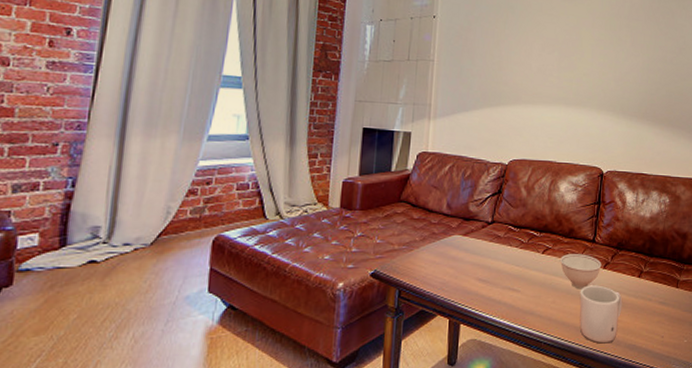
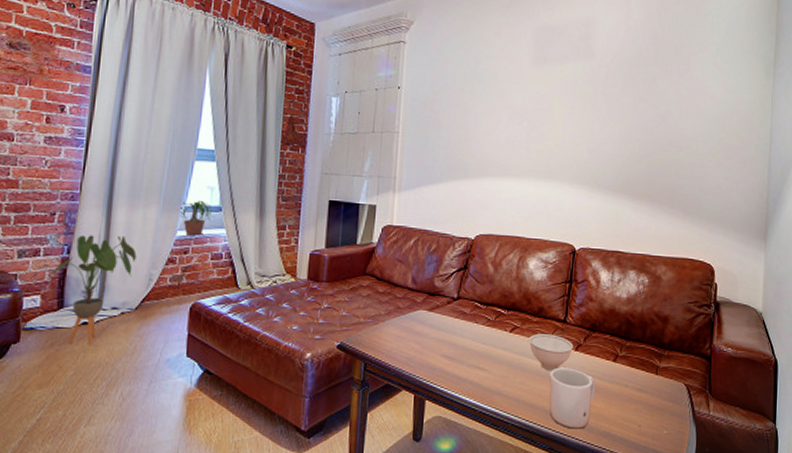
house plant: none [49,166,153,285] -> present [48,235,137,345]
potted plant: none [203,128,239,166] -> present [180,200,213,236]

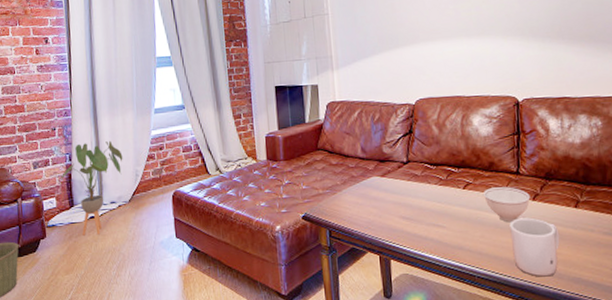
potted plant: present [180,200,213,236] -> none [151,101,178,134]

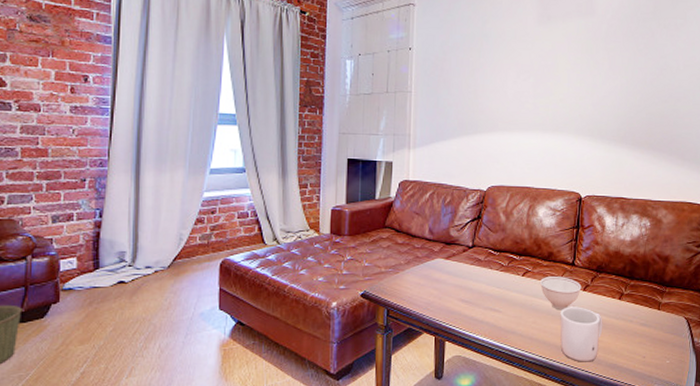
house plant: present [58,140,123,236] -> none [83,198,166,302]

